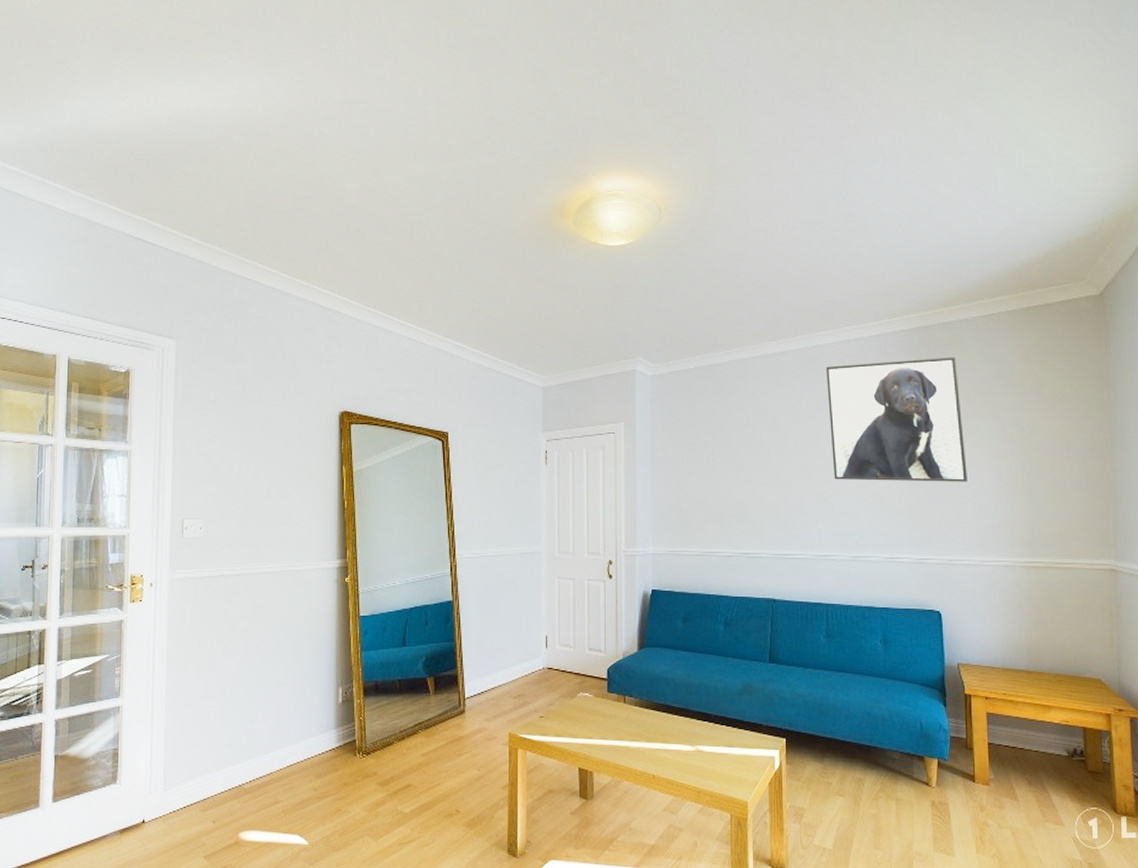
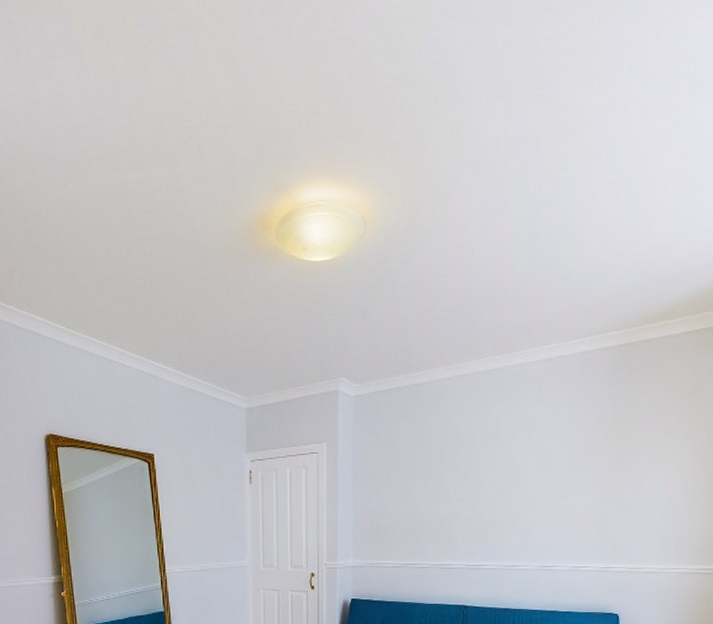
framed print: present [826,356,967,482] -> none [526,374,656,496]

